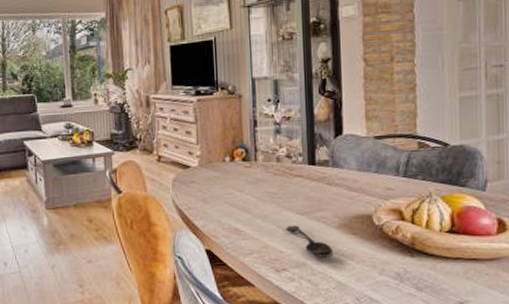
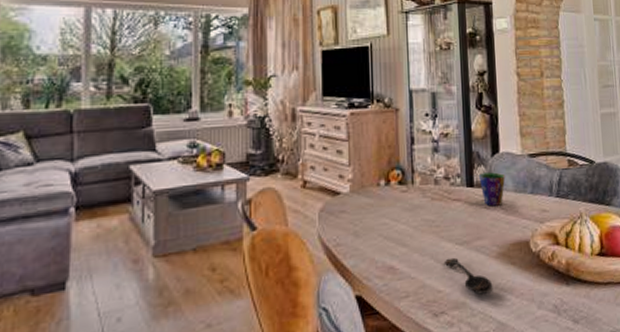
cup: none [321,152,349,183] -> present [479,172,506,207]

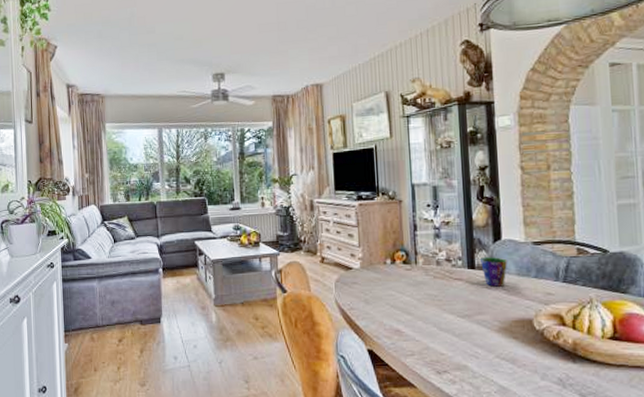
spoon: present [444,257,493,295] -> none [446,327,495,362]

